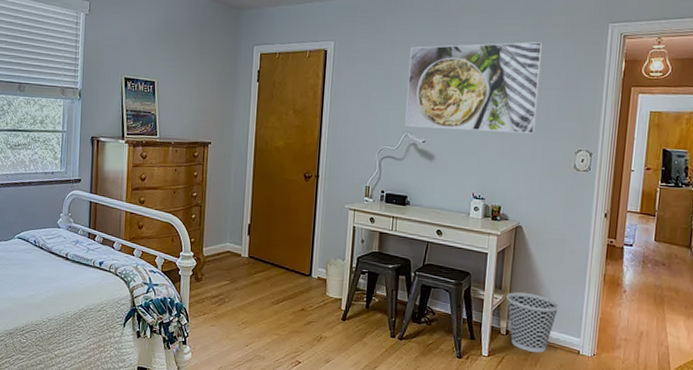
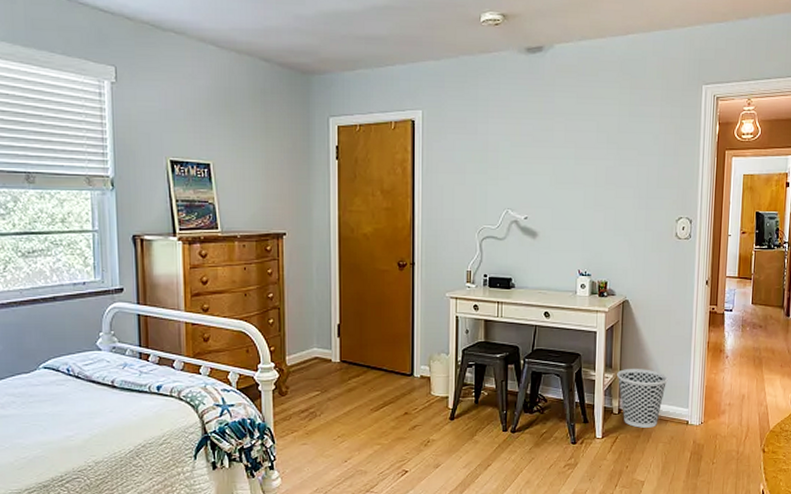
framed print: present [405,42,543,134] -> none [505,106,641,204]

